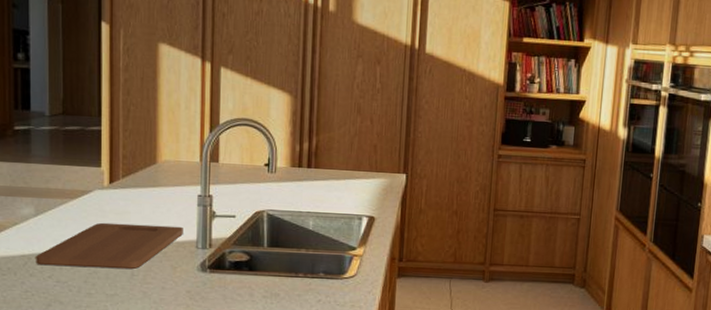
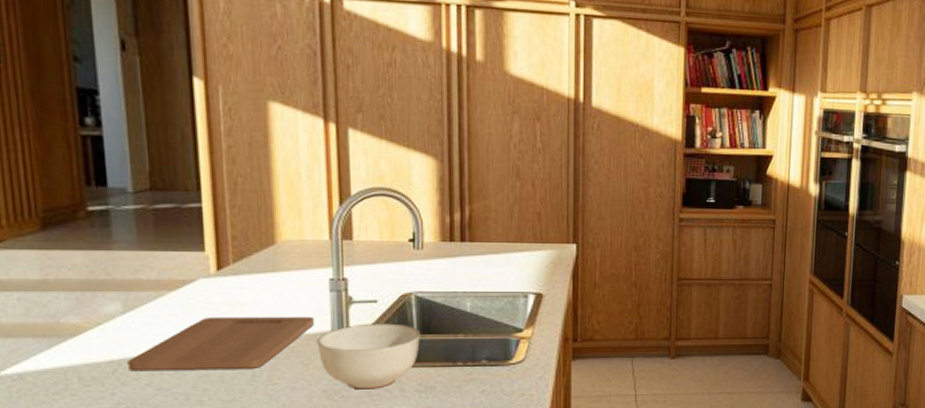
bowl: none [184,235,270,293] -> present [316,323,421,390]

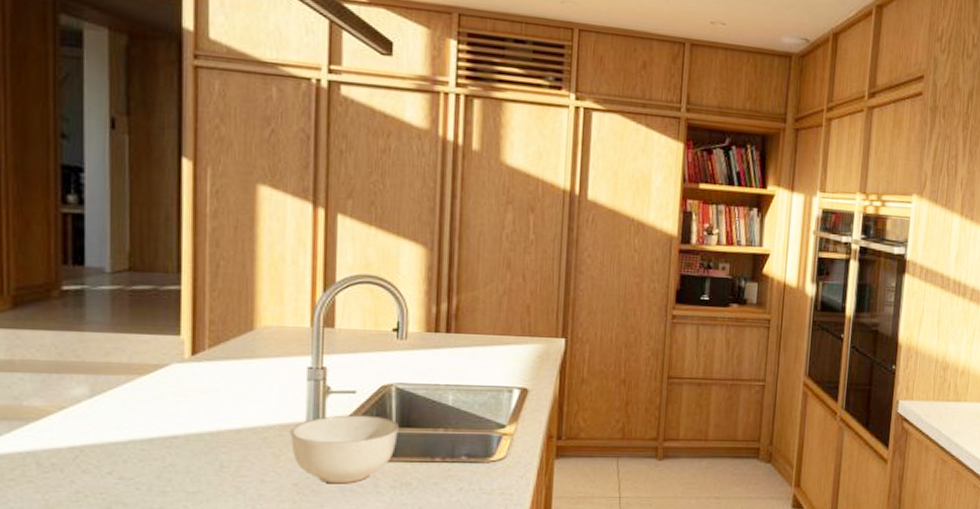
cutting board: present [128,316,314,370] -> none [91,403,289,459]

